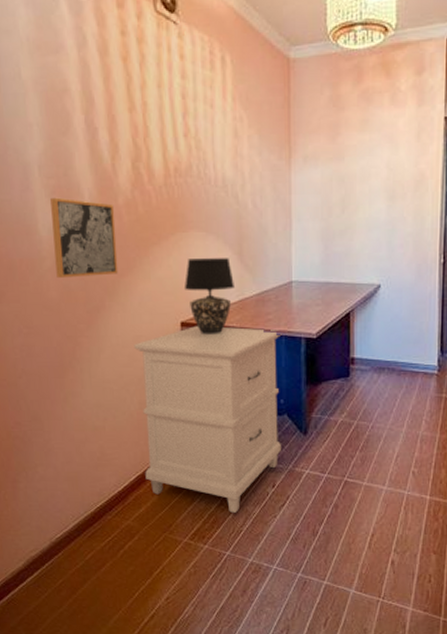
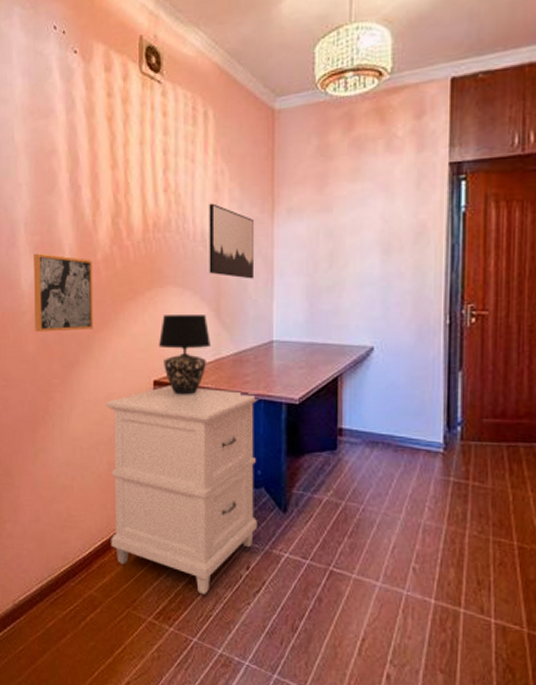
wall art: none [229,149,274,224] -> present [209,203,255,279]

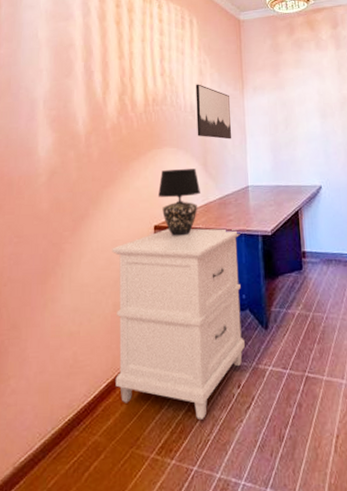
wall art: present [34,253,94,332] -> none [49,124,103,191]

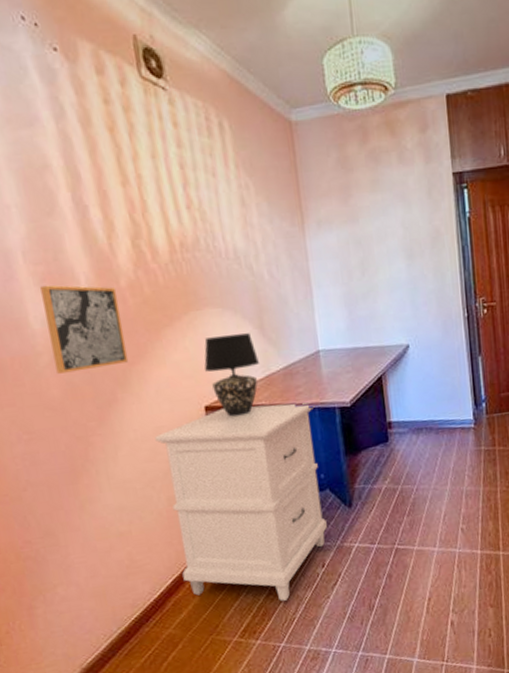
wall art: none [49,124,103,191] -> present [40,285,129,374]
wall art: present [195,84,232,140] -> none [237,219,294,294]

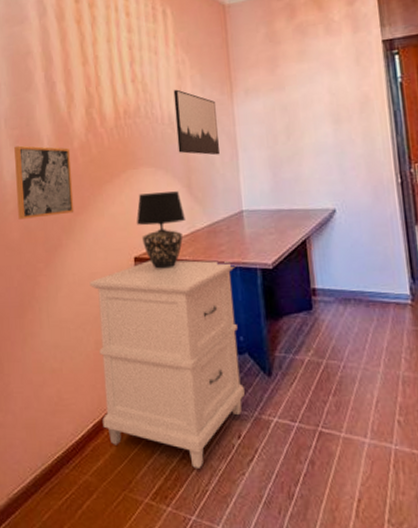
wall art: none [237,219,294,294] -> present [173,89,221,156]

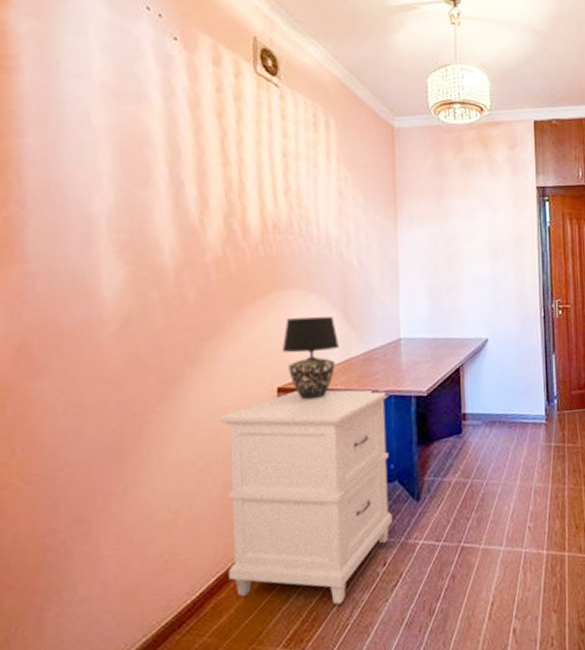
wall art: present [14,145,74,219] -> none [120,253,203,344]
wall art: present [173,89,221,156] -> none [333,208,381,281]

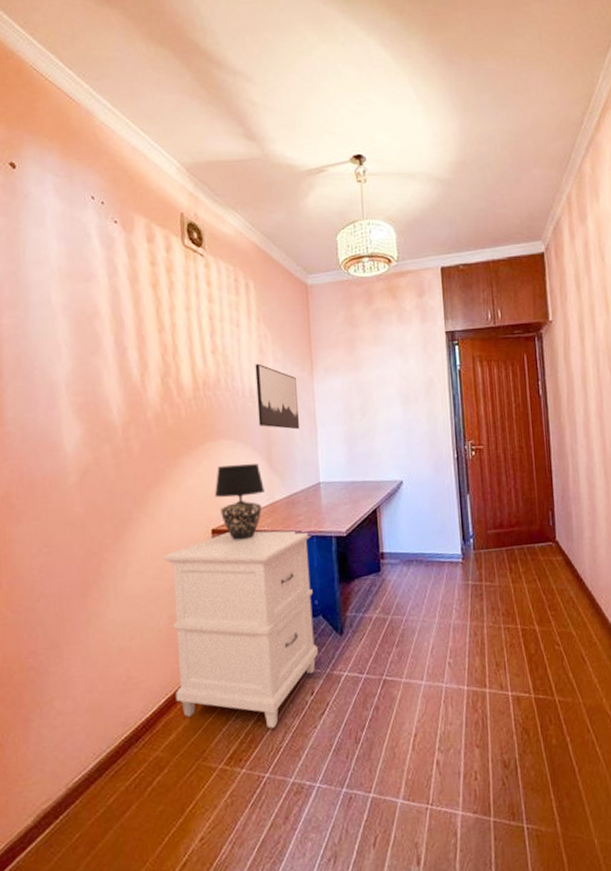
wall art: none [333,208,381,281] -> present [255,363,300,430]

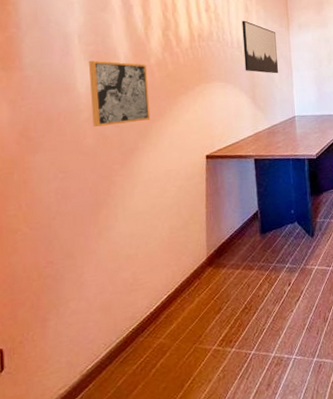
wall art: none [77,413,147,493] -> present [89,60,151,127]
cabinet: present [163,530,318,728] -> none [165,154,294,314]
table lamp: present [214,464,264,540] -> none [208,101,250,164]

